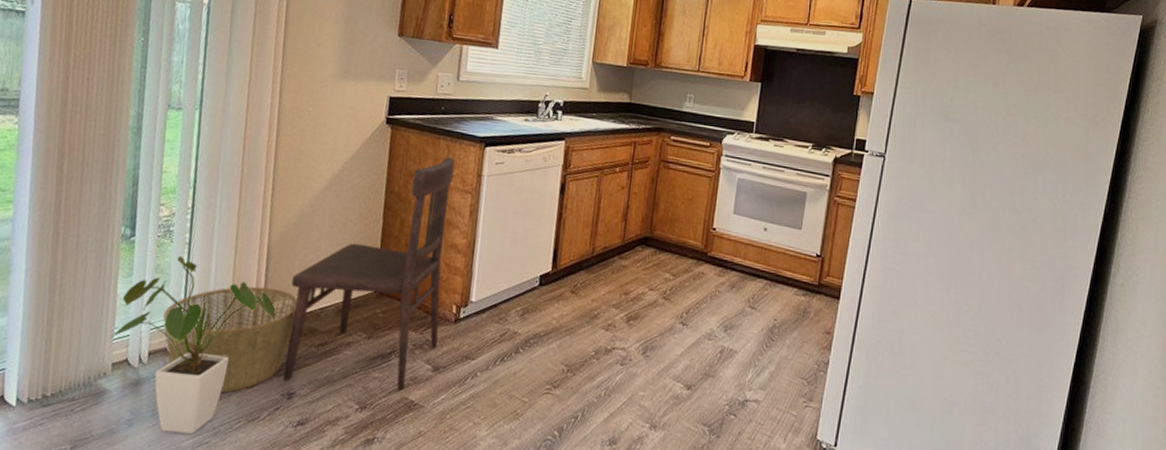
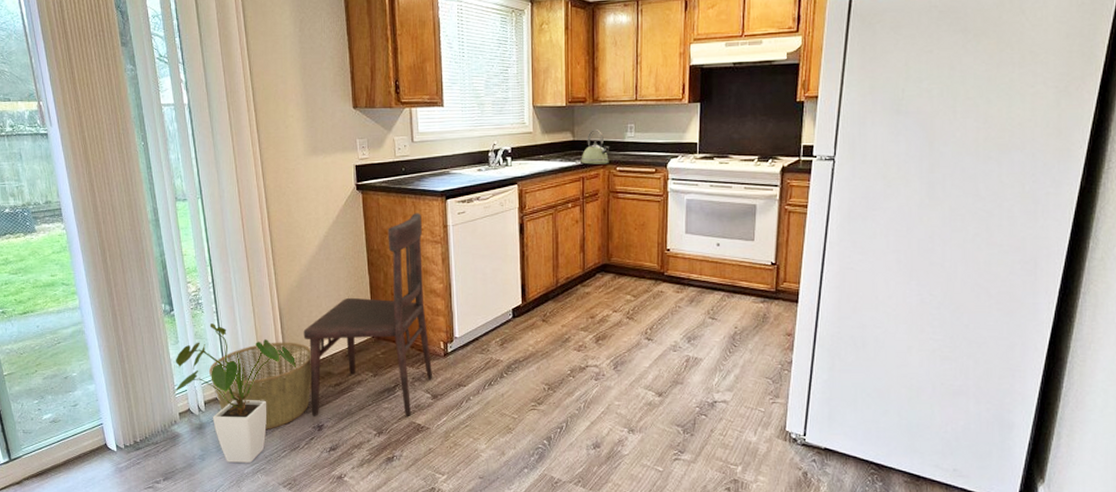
kettle: none [634,94,666,132] -> present [581,129,609,165]

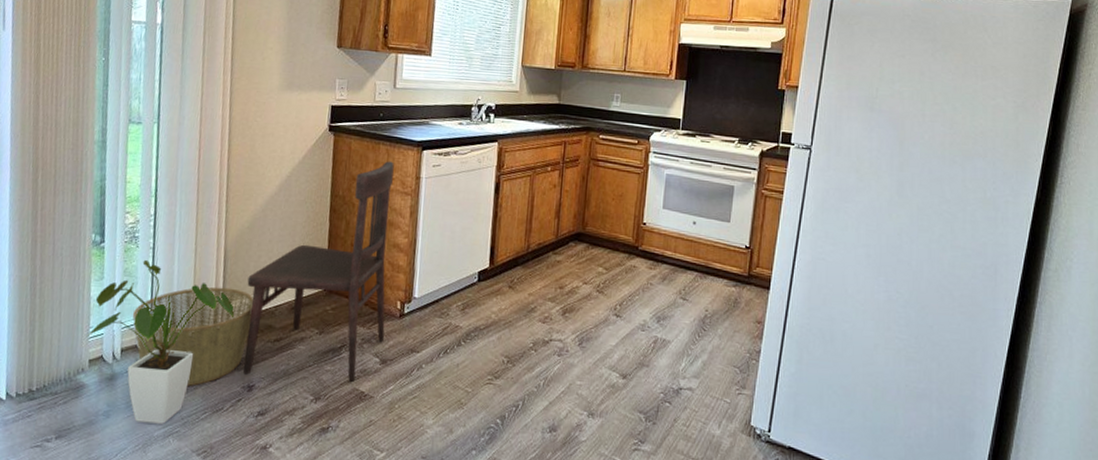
kettle: present [581,129,609,165] -> none [564,95,594,131]

